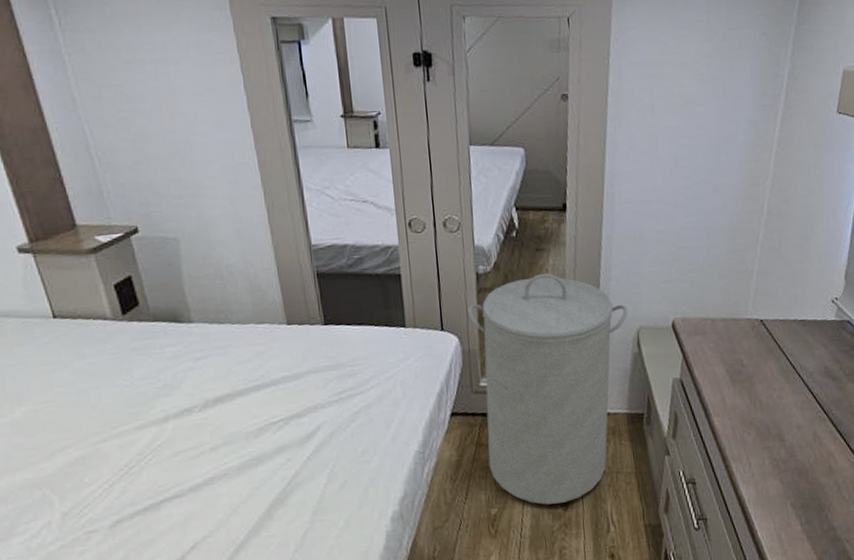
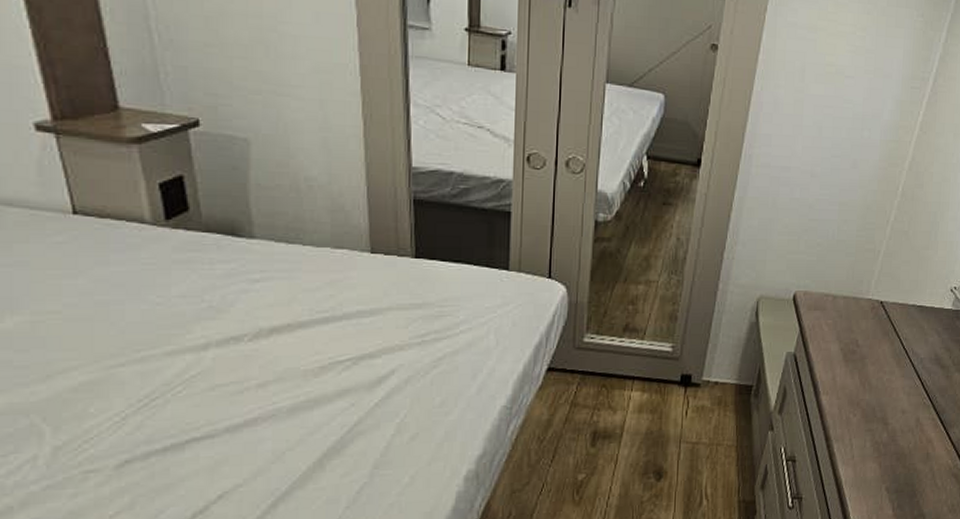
laundry hamper: present [467,273,628,505] -> none [580,229,750,474]

